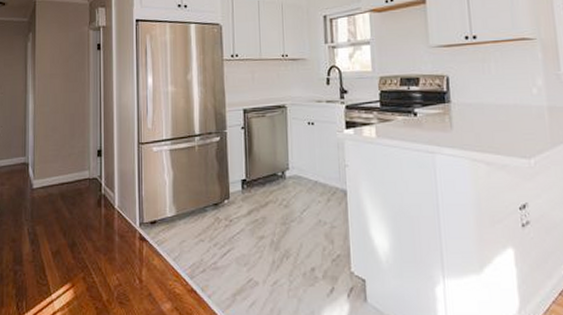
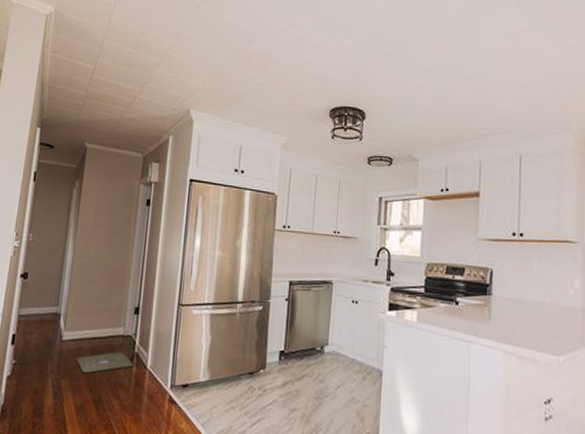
rug: none [47,194,102,219] -> present [76,351,134,374]

